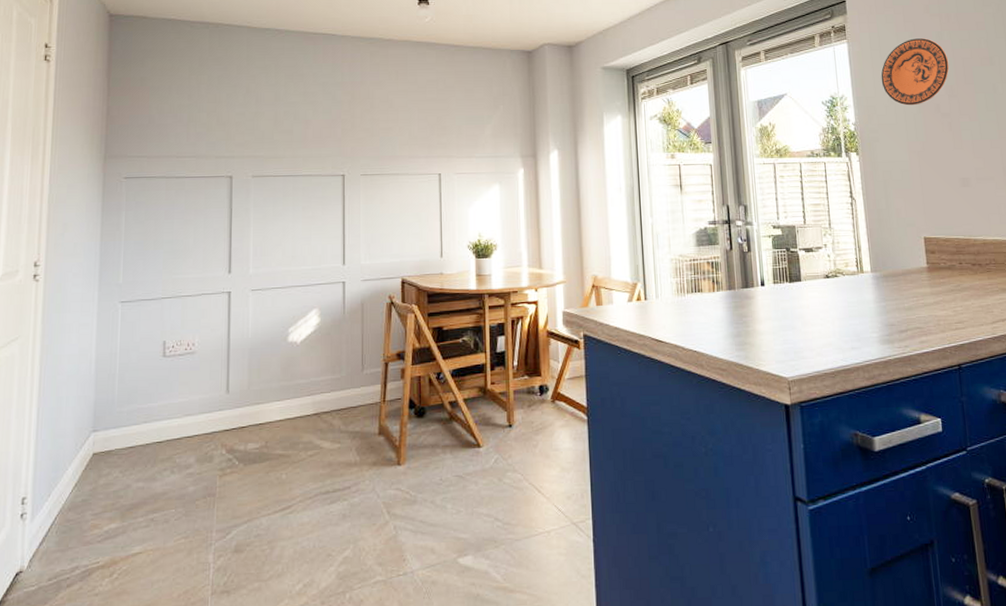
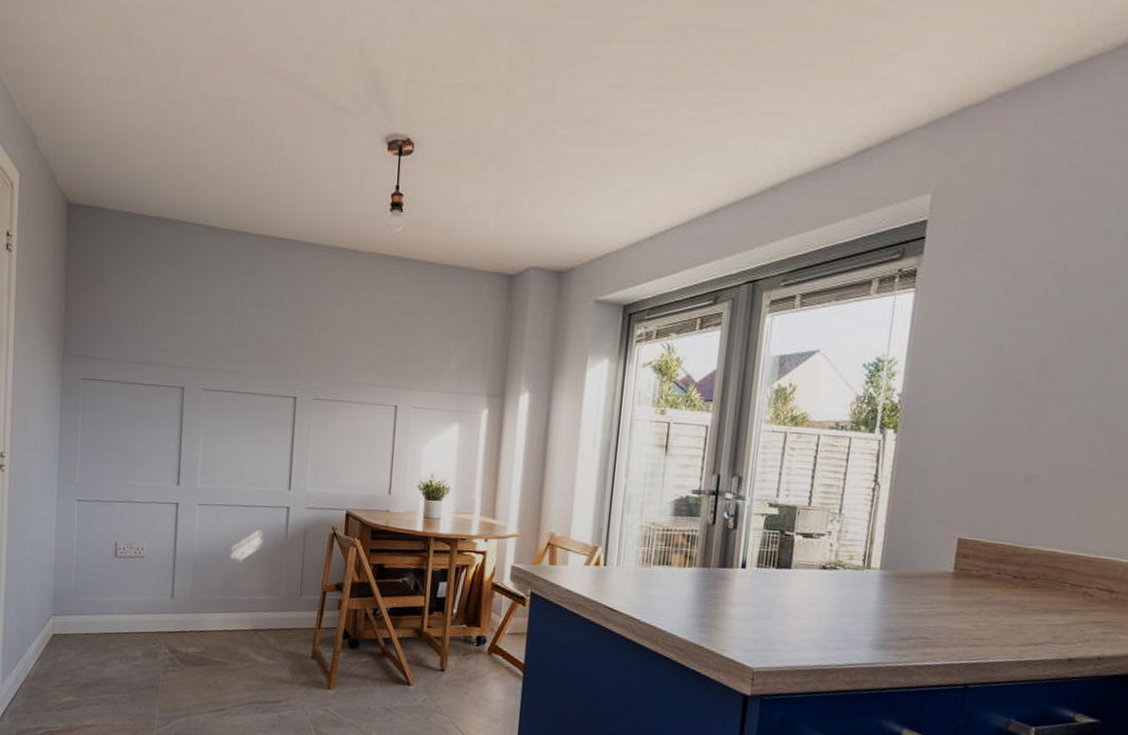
decorative plate: present [881,38,949,106] -> none [949,293,1051,379]

